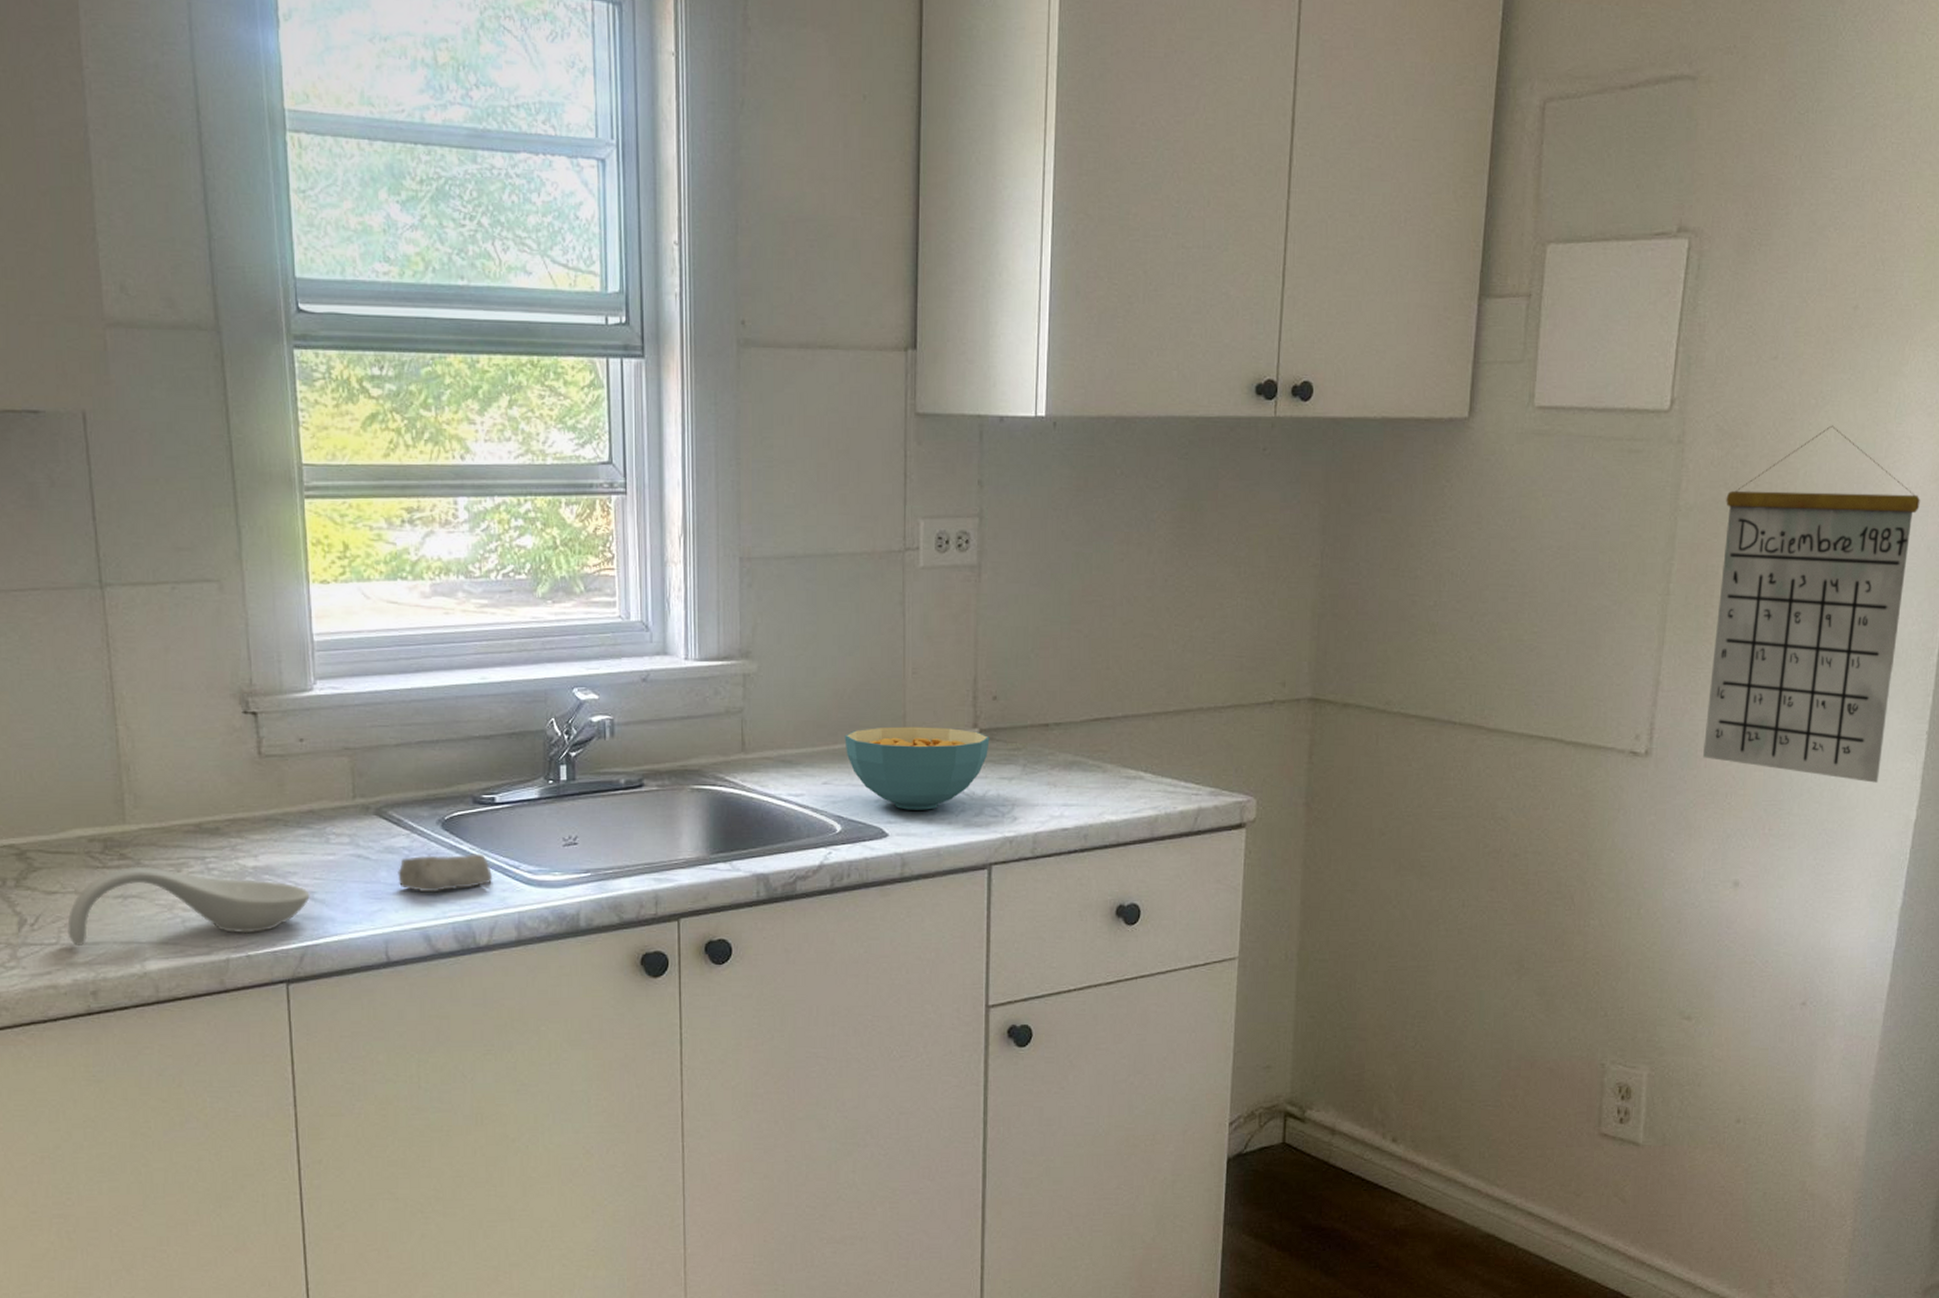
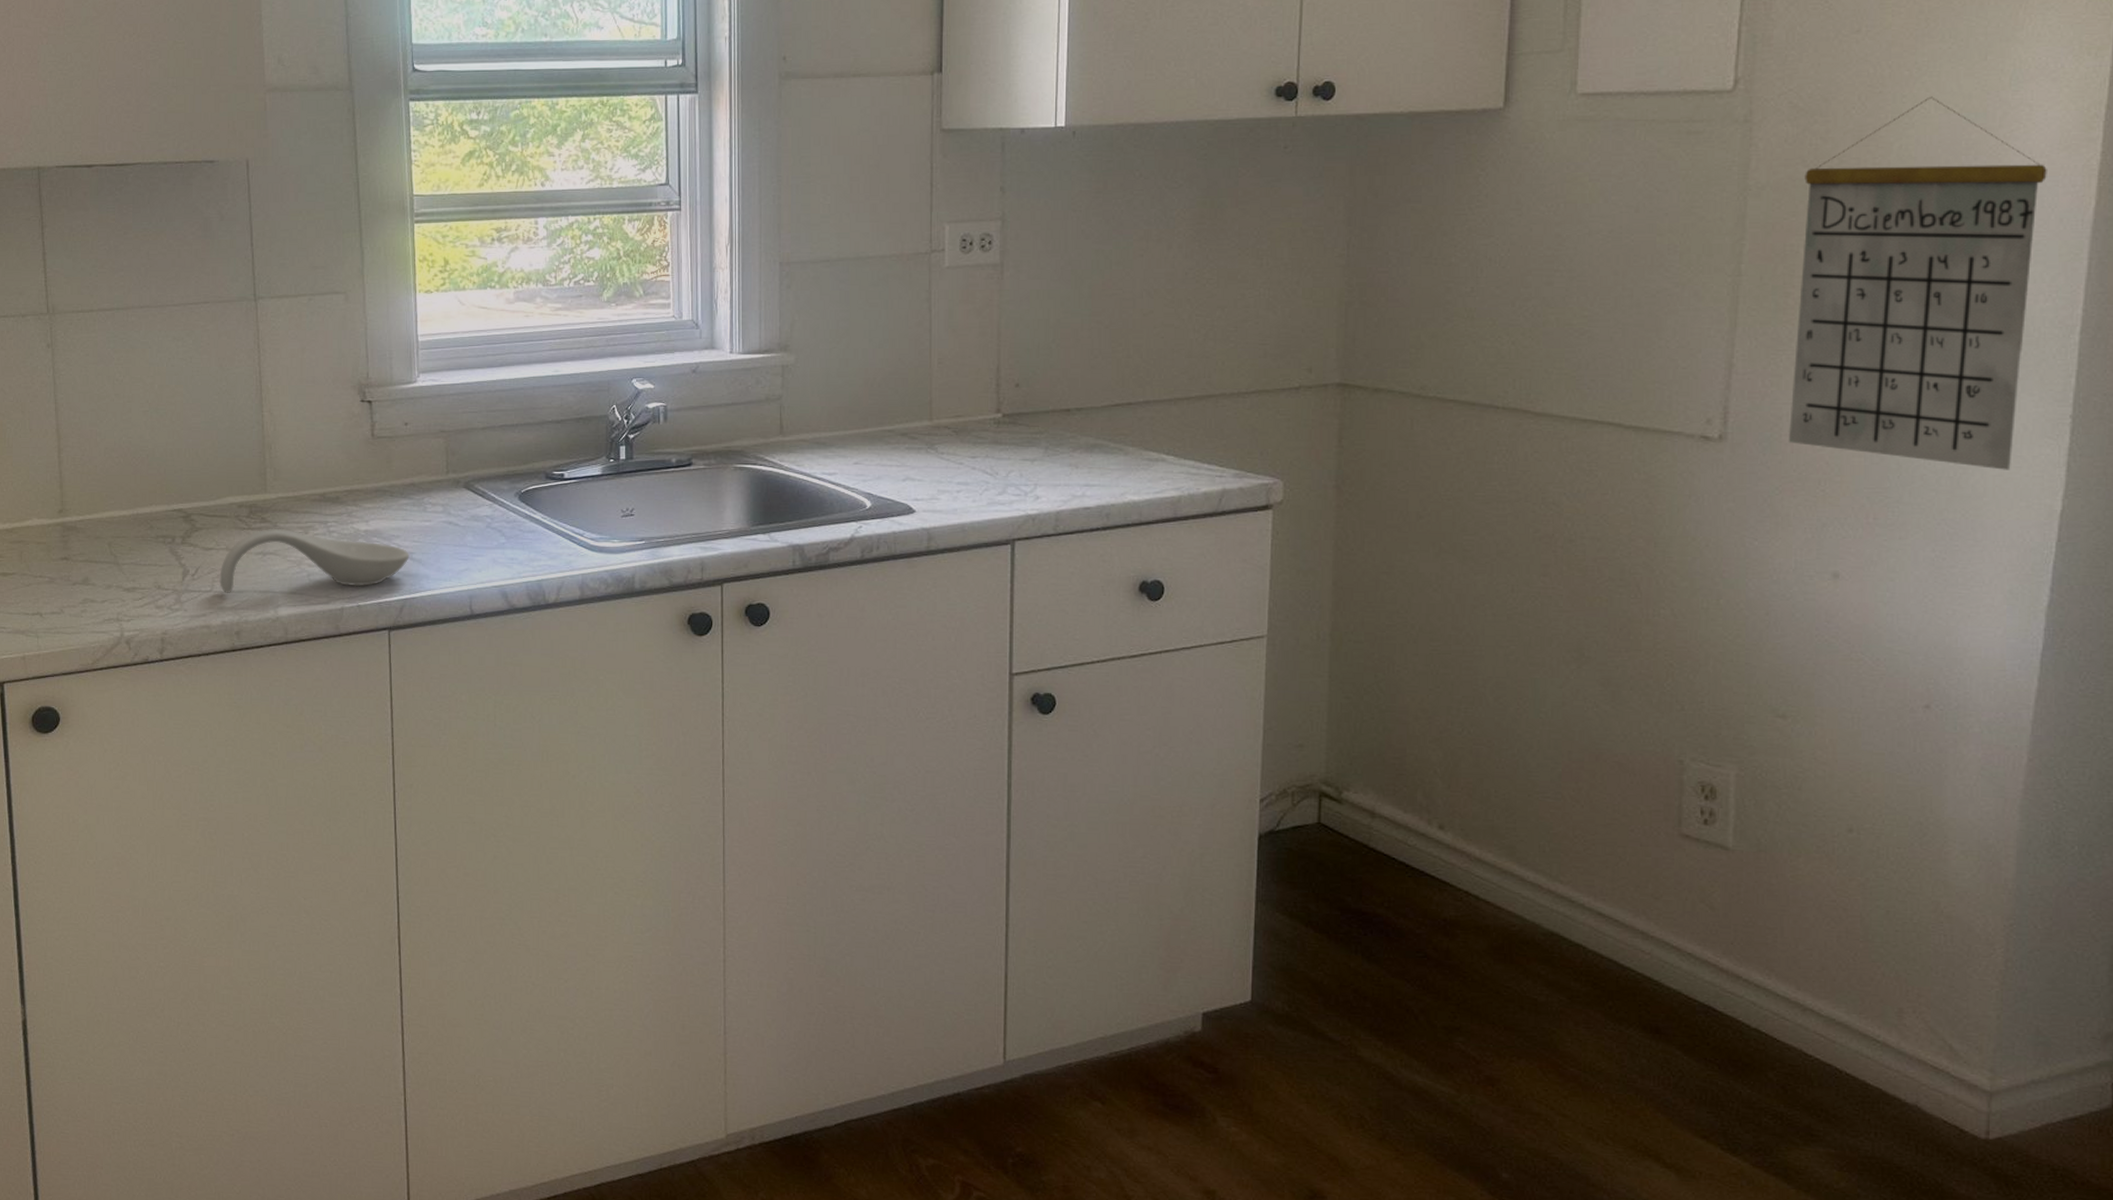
soap bar: present [398,854,492,891] -> none [481,522,560,555]
cereal bowl: present [844,726,990,810] -> none [874,412,1012,489]

